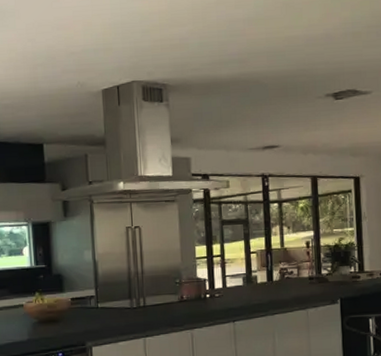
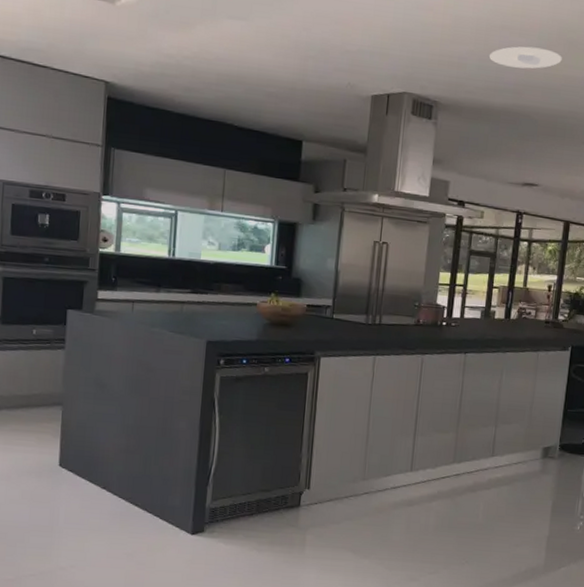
recessed light: none [209,15,281,39] -> present [489,46,562,69]

